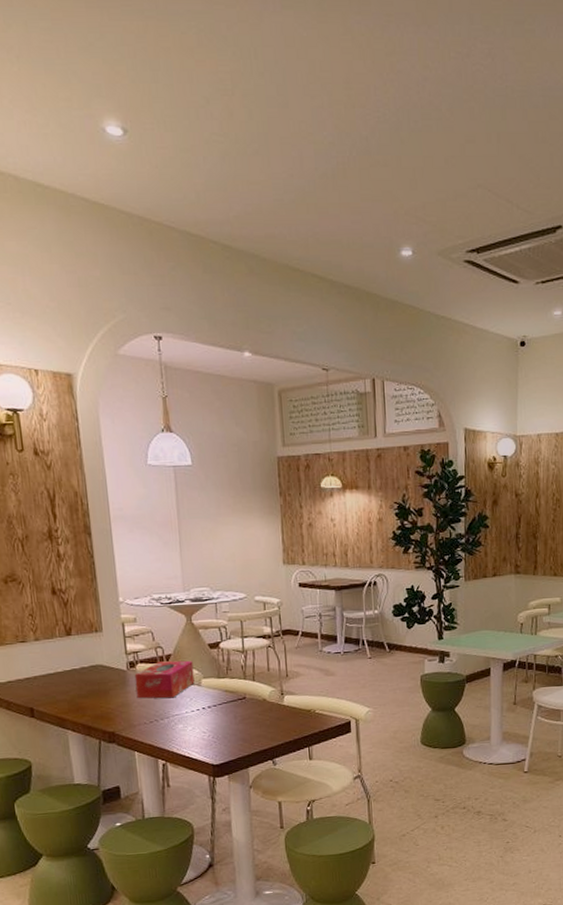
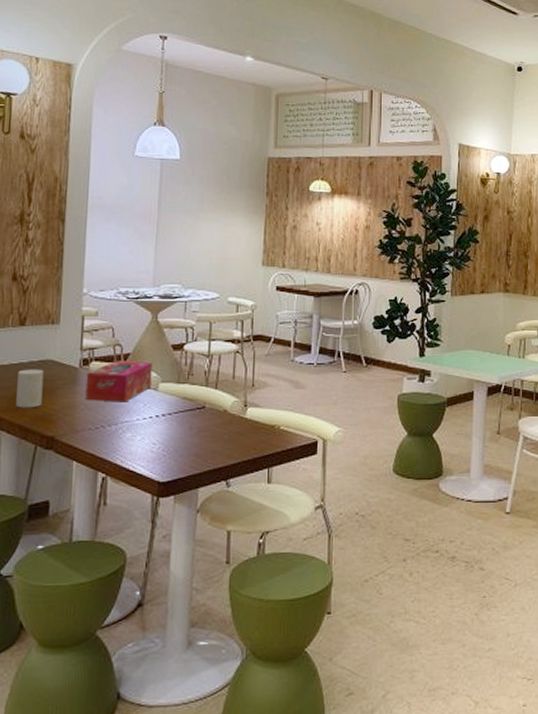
cup: none [73,674,99,709] -> present [16,369,44,408]

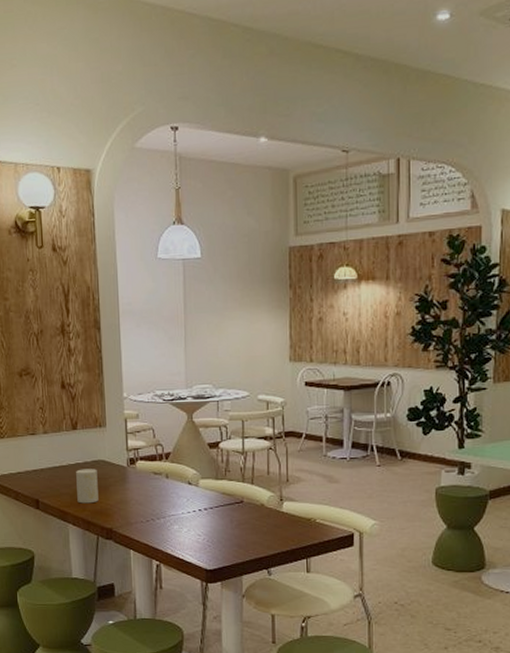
tissue box: present [85,361,152,402] -> none [134,459,192,498]

